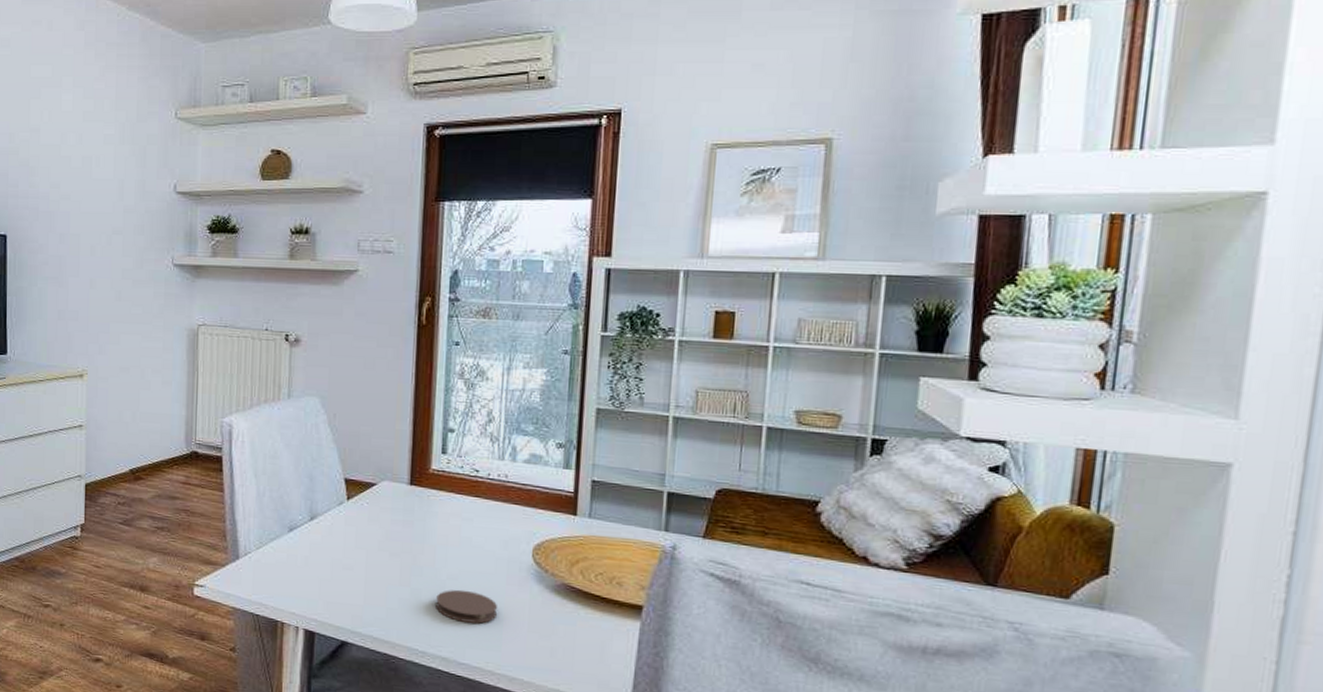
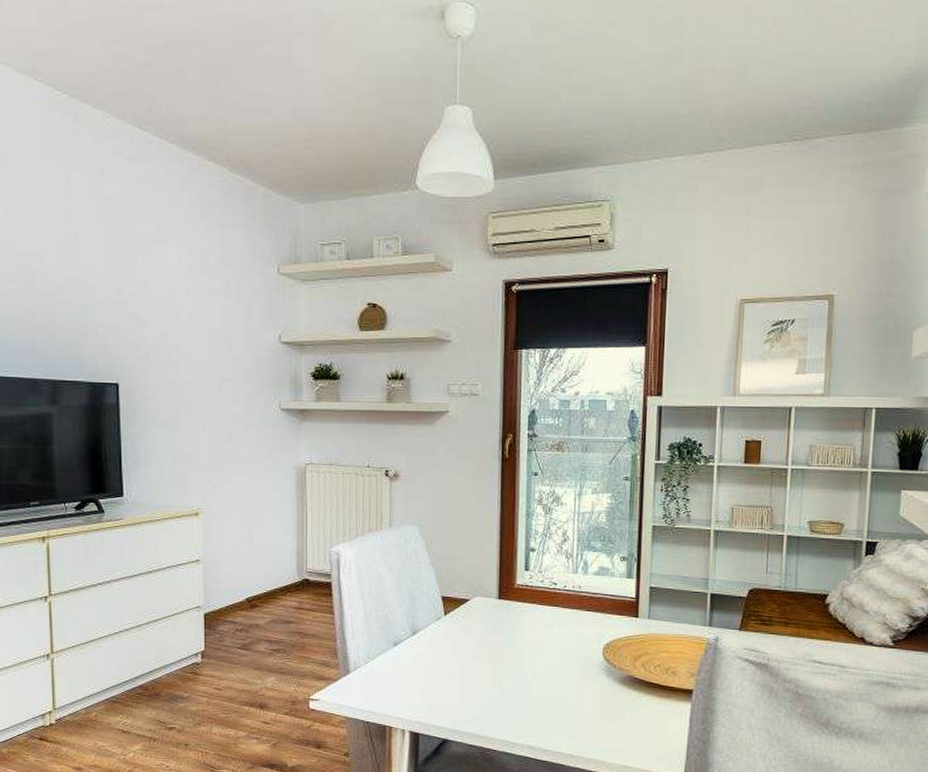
coaster: present [436,589,497,624] -> none [523,687,574,715]

